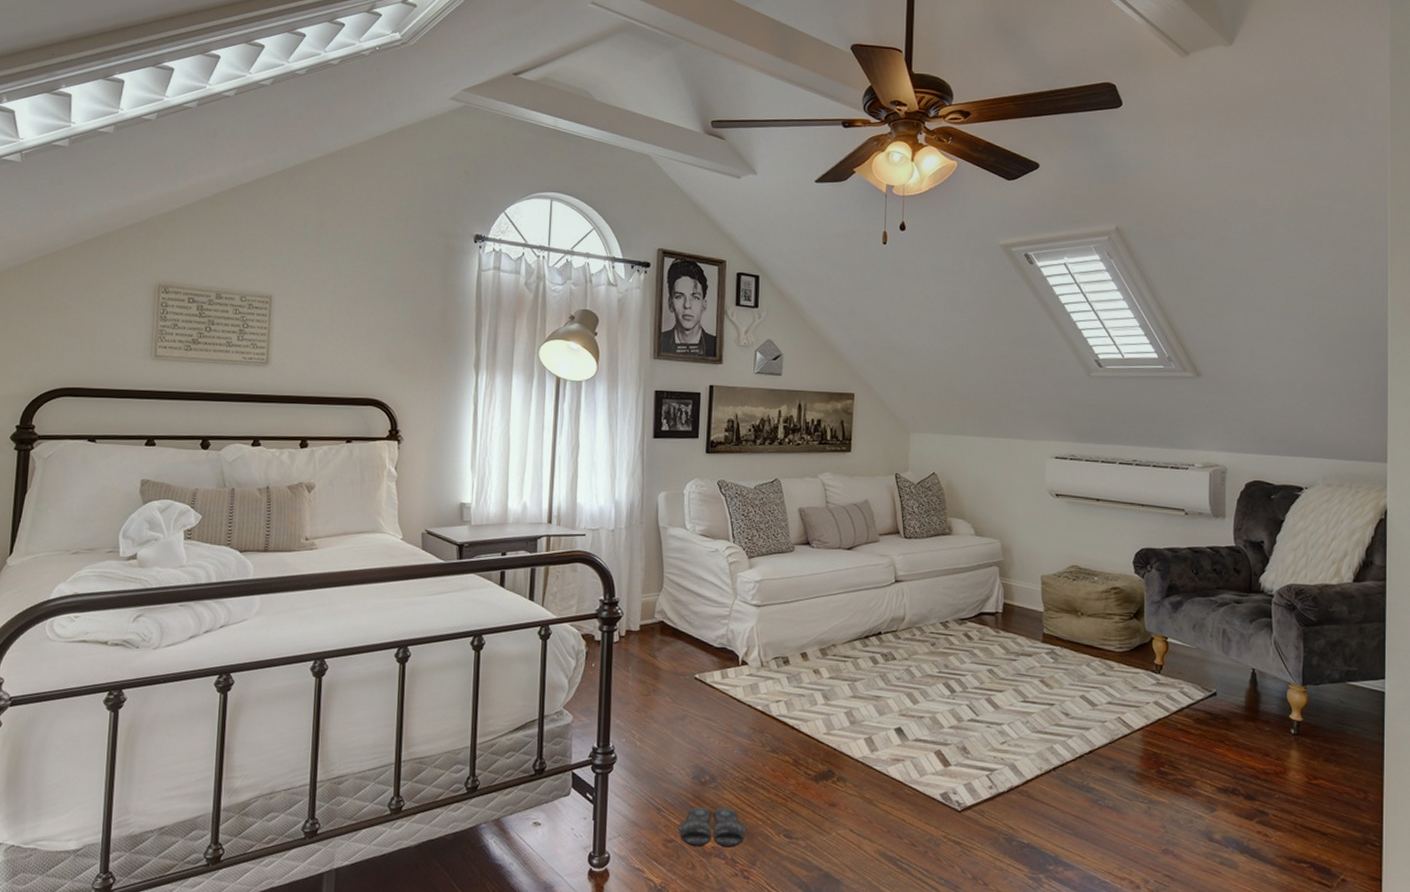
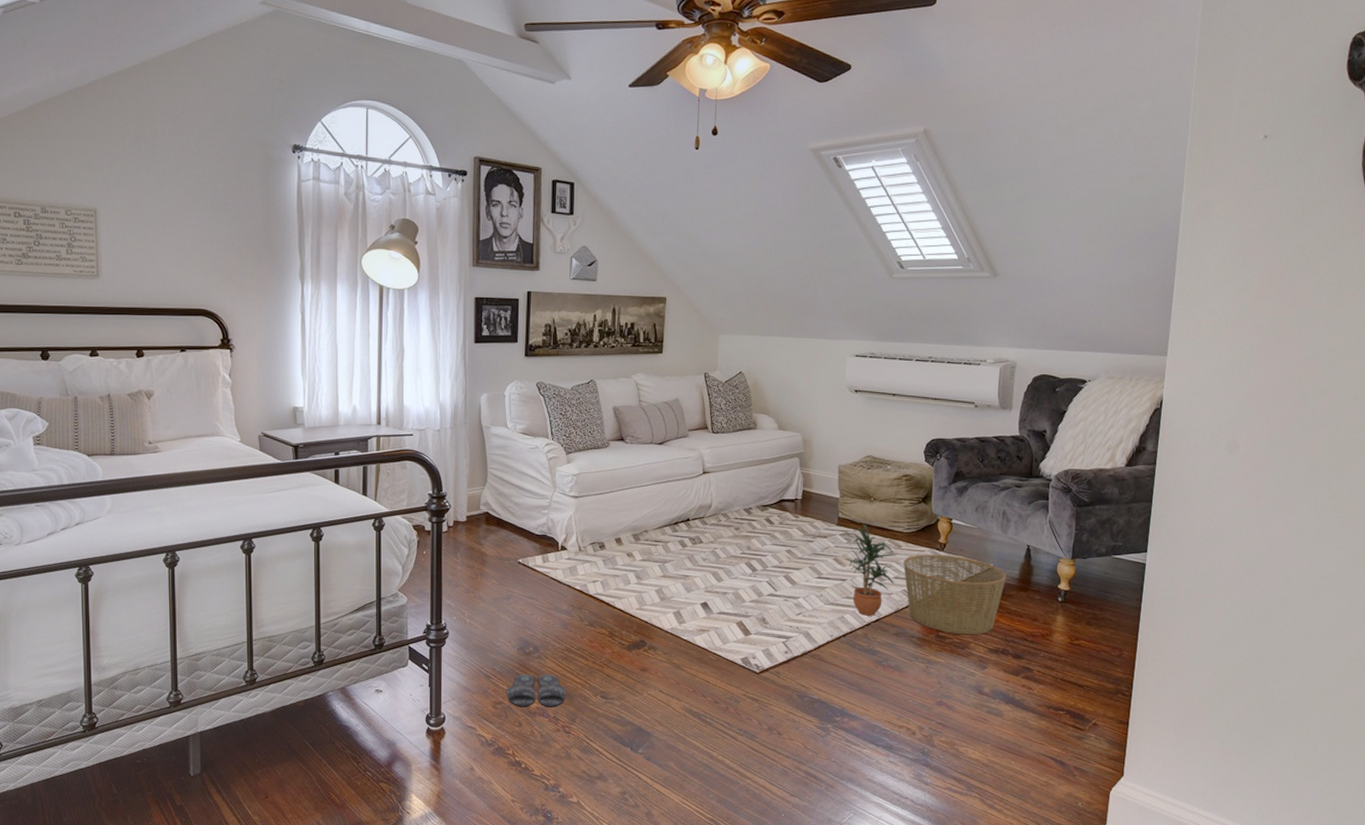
potted plant: none [1052,641,1108,747] -> present [845,524,896,616]
basket: none [1116,676,1232,771] -> present [902,554,1007,635]

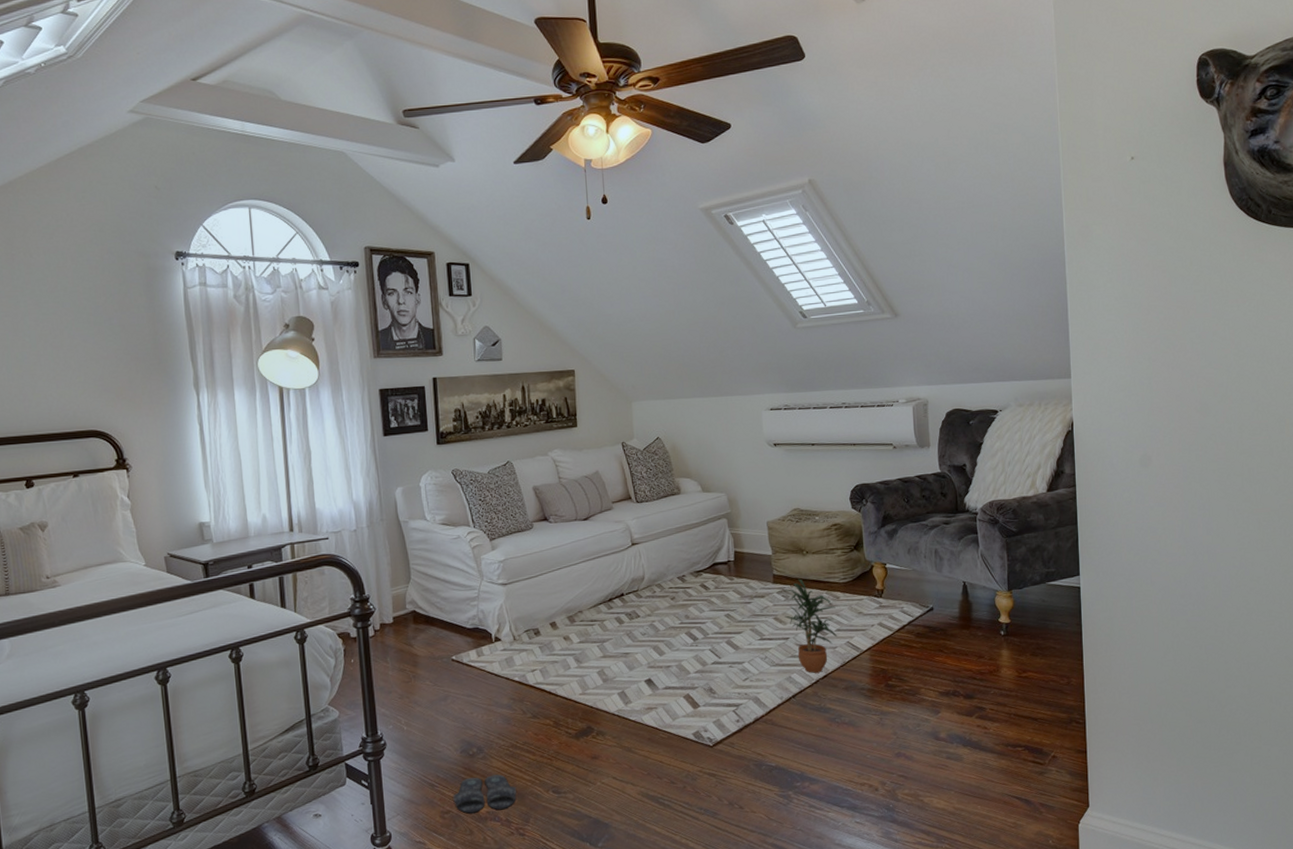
basket: present [902,554,1007,635] -> none [843,600,947,682]

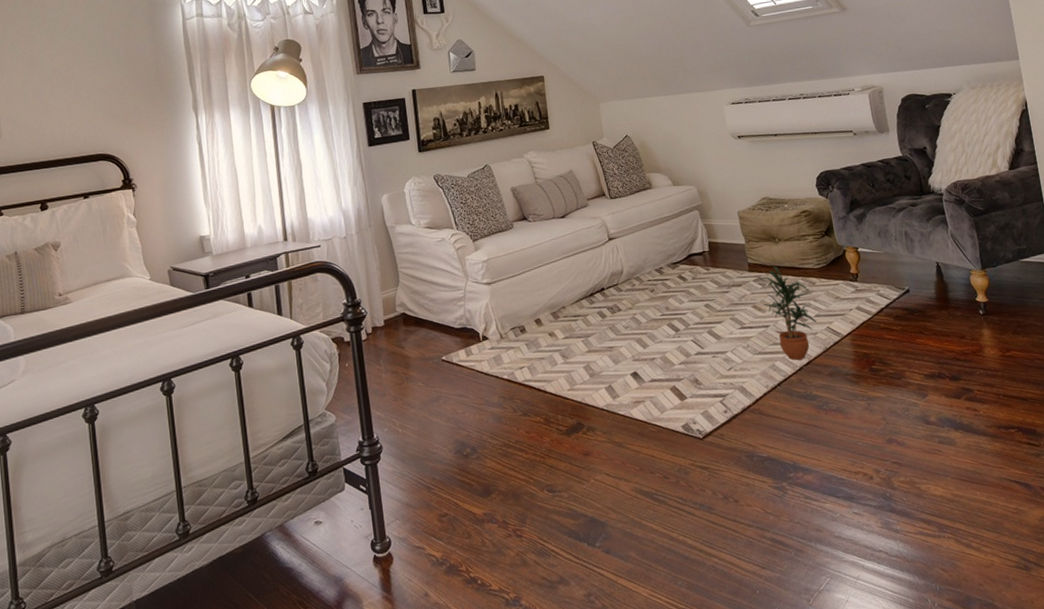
slippers: present [453,774,517,814] -> none [449,474,512,516]

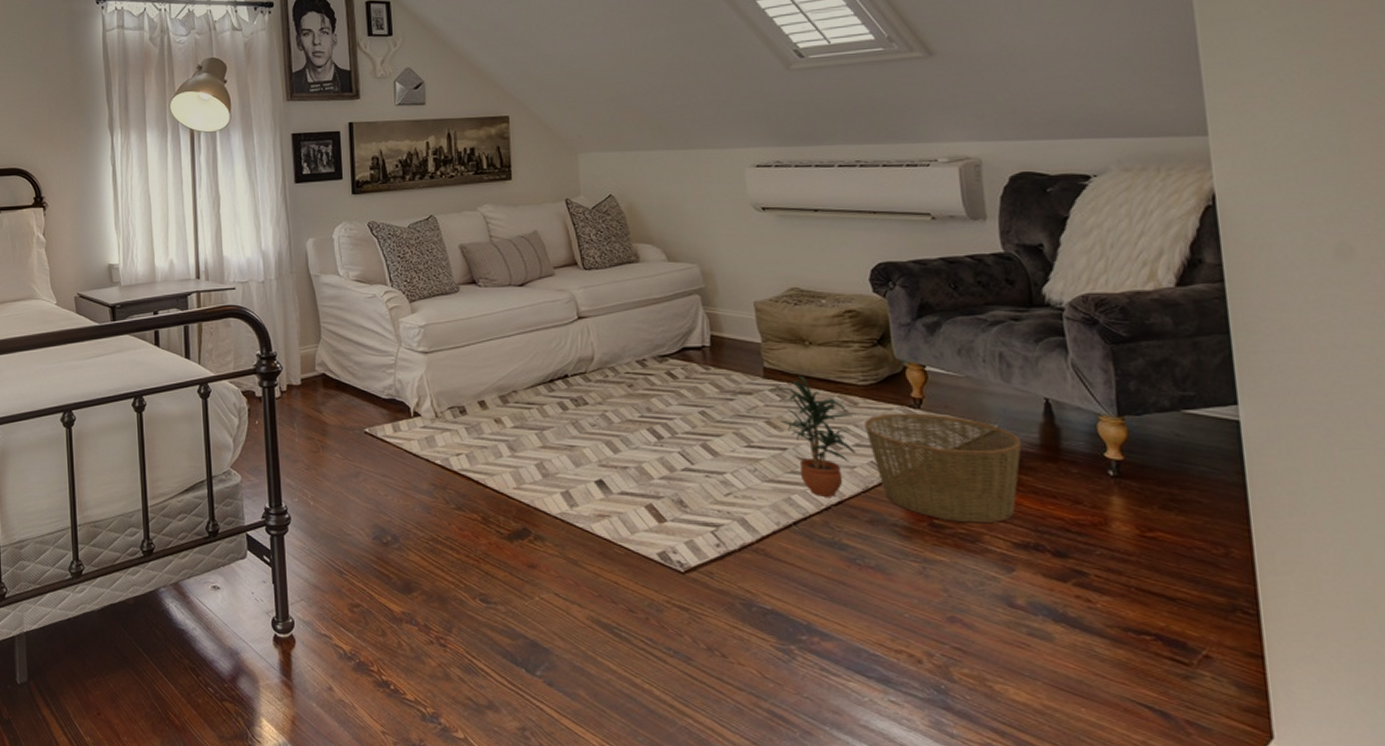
basket: none [820,284,925,365] -> present [863,413,1022,524]

